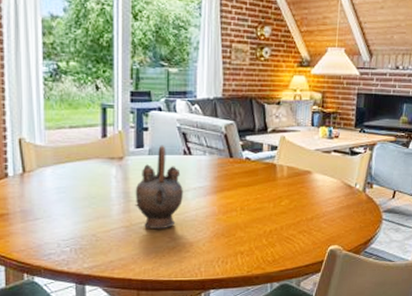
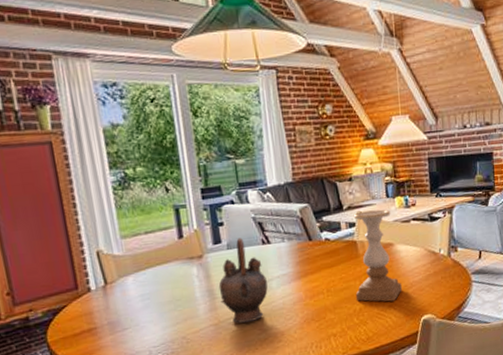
candle holder: none [267,136,314,228] -> present [353,209,402,302]

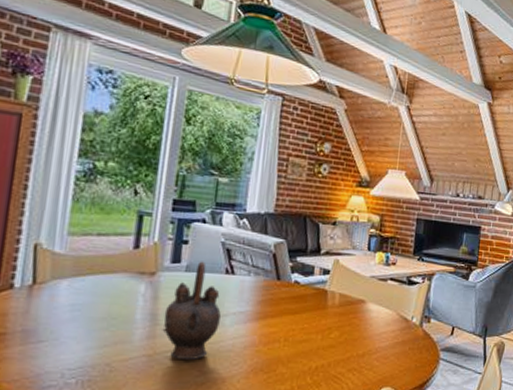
candle holder: present [353,209,402,302] -> none [313,259,370,365]

